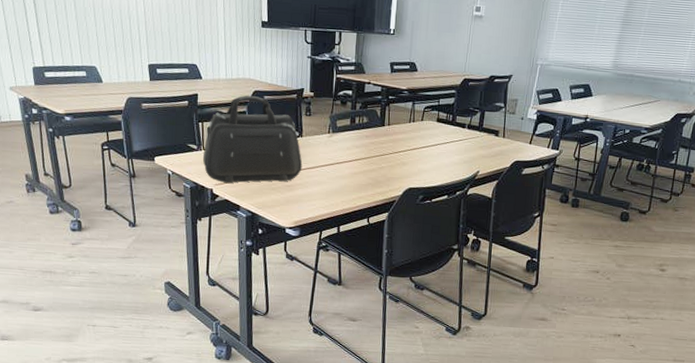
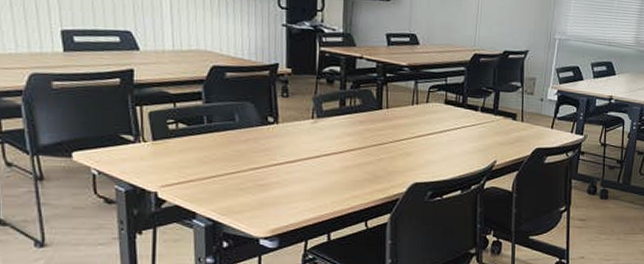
handbag: present [202,95,303,184] -> none [142,71,280,185]

